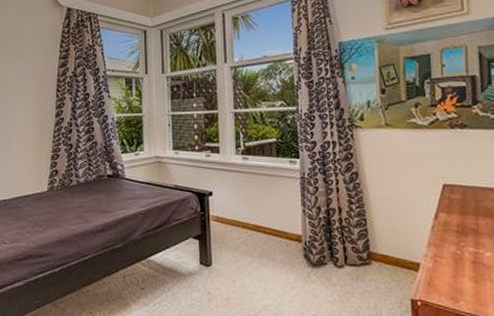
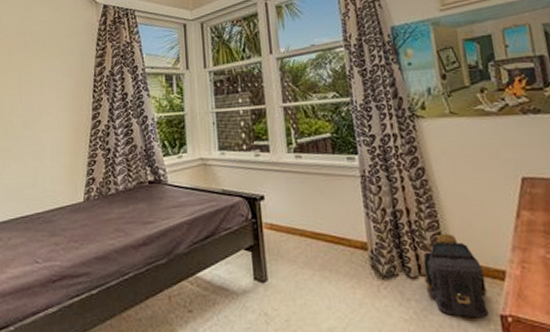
backpack: none [349,230,403,301] -> present [423,233,489,318]

